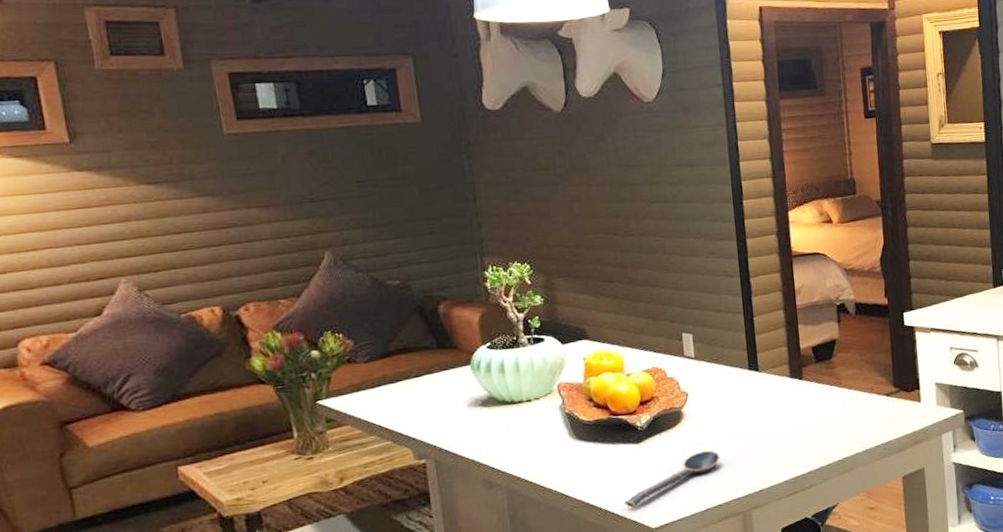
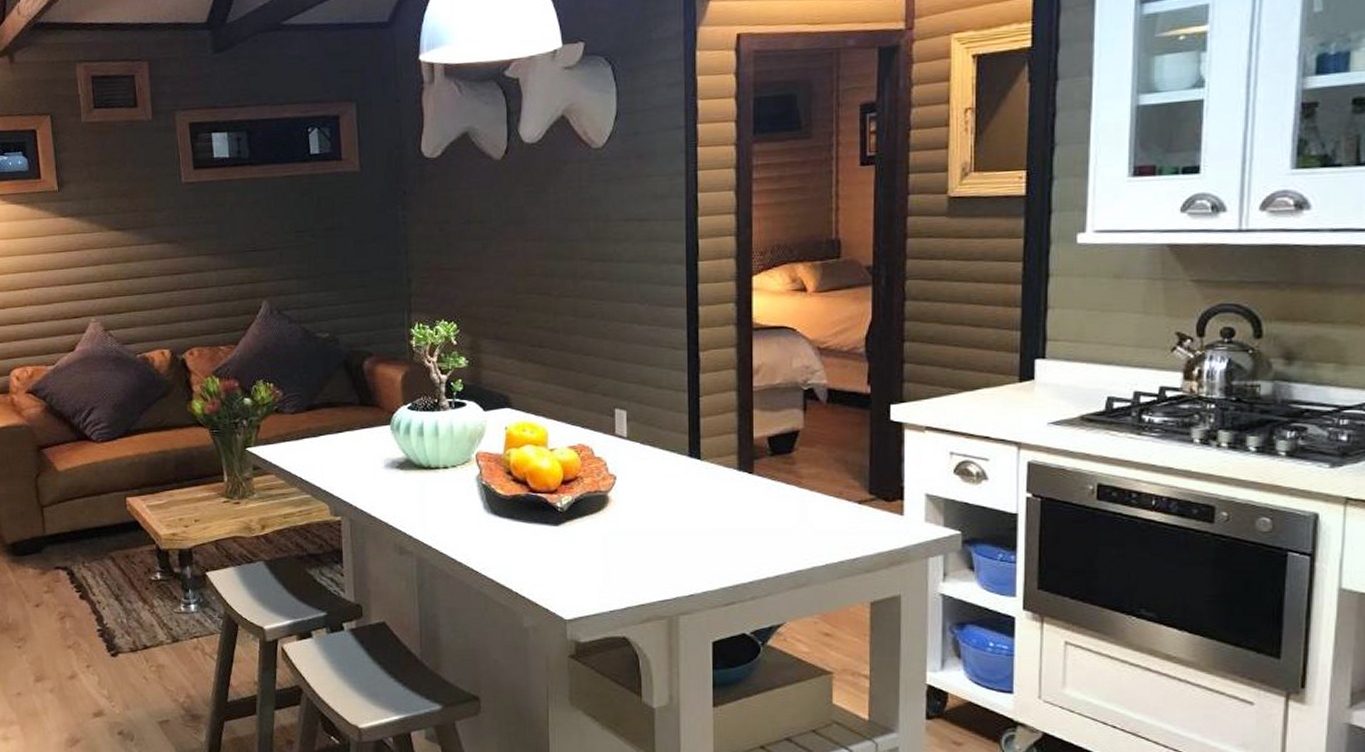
spoon: present [623,450,720,508] -> none [536,542,647,594]

